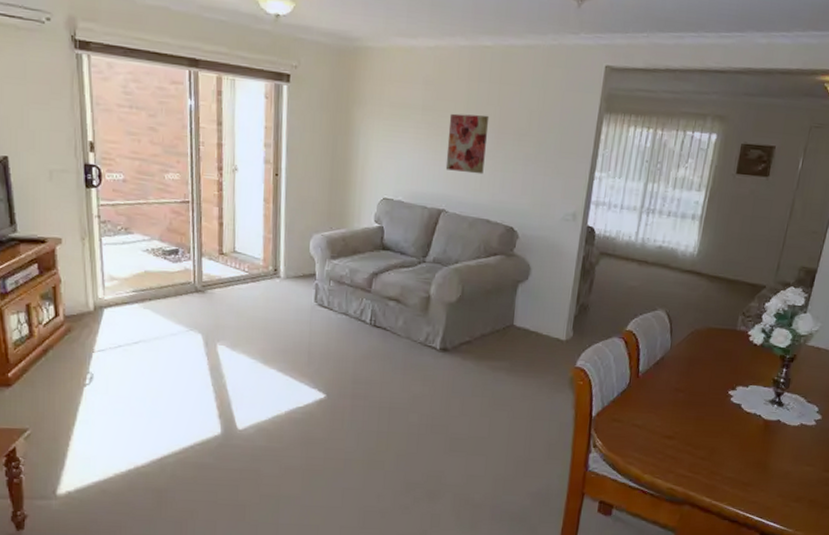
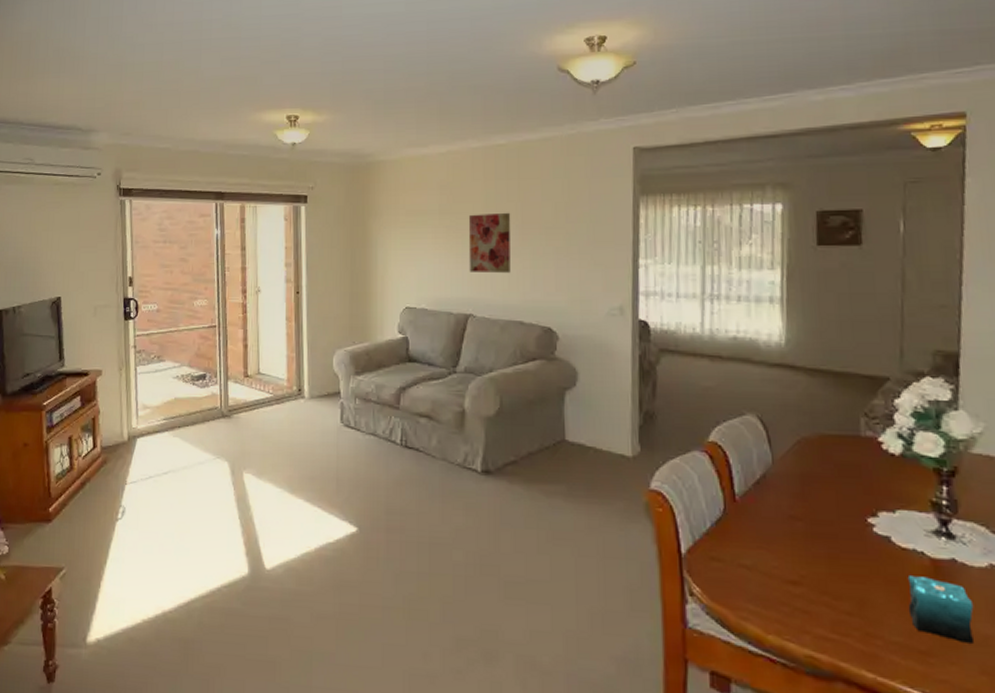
candle: none [742,432,785,477] -> present [907,576,974,643]

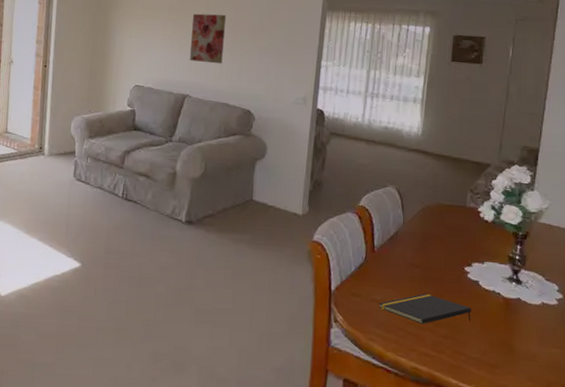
notepad: none [749,555,885,597] -> present [379,293,471,324]
candle: present [907,576,974,643] -> none [485,310,529,359]

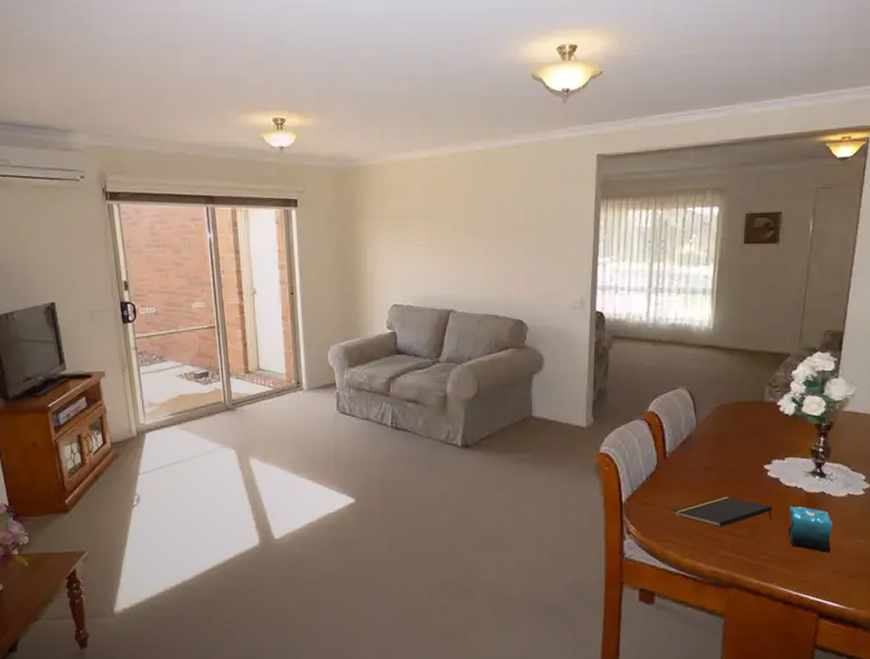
wall art: present [189,13,227,64] -> none [449,215,488,273]
candle: none [485,310,529,359] -> present [787,506,833,552]

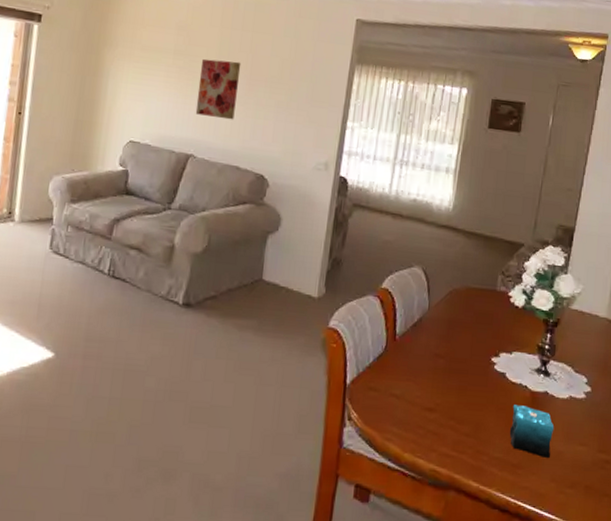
wall art: none [449,215,488,273] -> present [195,58,242,120]
notepad: present [673,496,772,527] -> none [398,387,497,421]

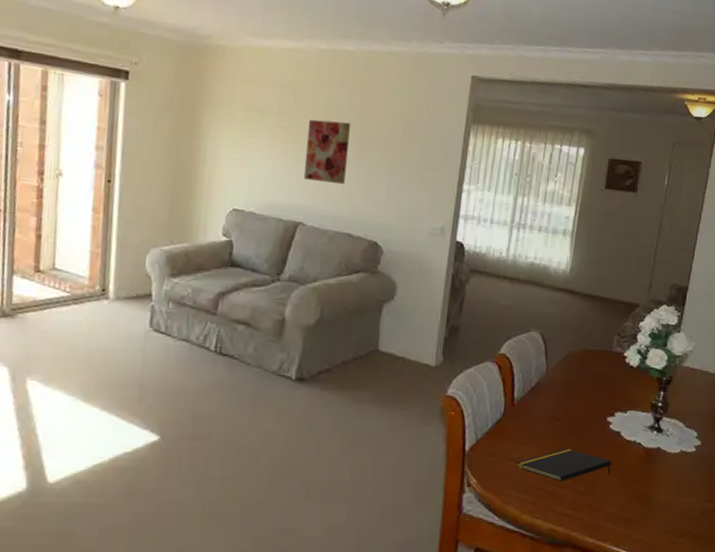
notepad: none [398,387,497,421] -> present [516,448,612,482]
candle: present [509,405,555,458] -> none [623,462,666,510]

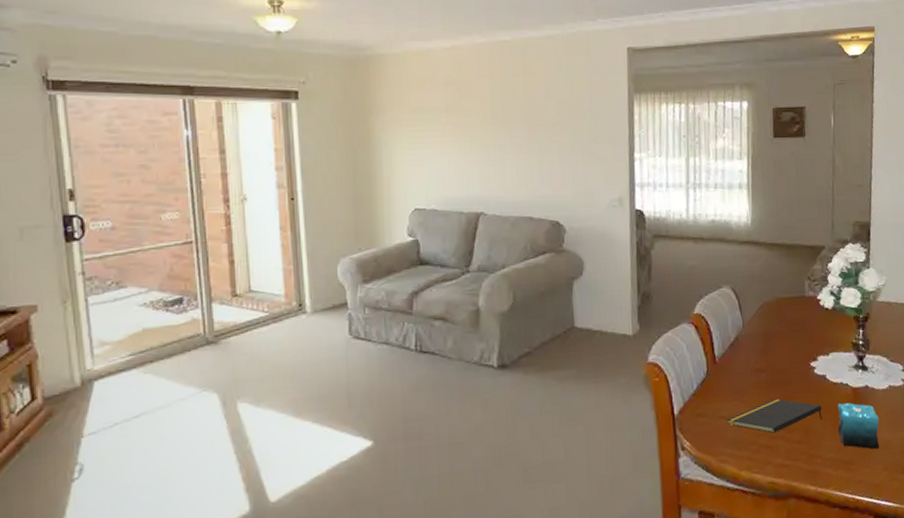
wall art: present [303,119,351,185] -> none [476,109,519,171]
candle: none [623,462,666,510] -> present [837,403,879,449]

